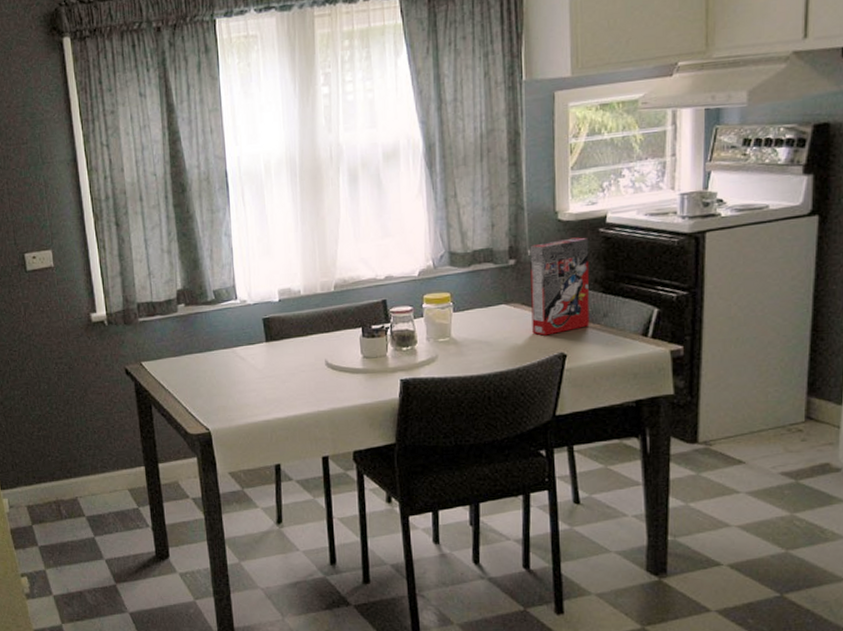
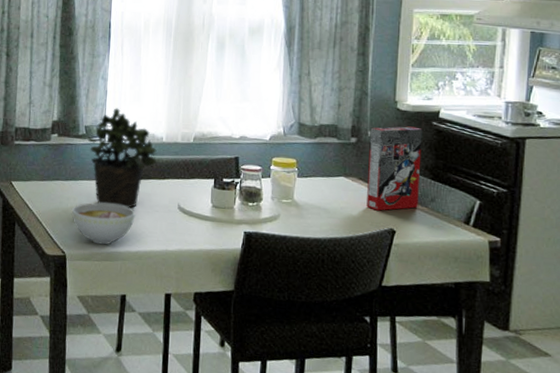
bowl: none [210,370,280,416] -> present [71,202,136,245]
potted plant: none [217,265,297,373] -> present [87,108,158,209]

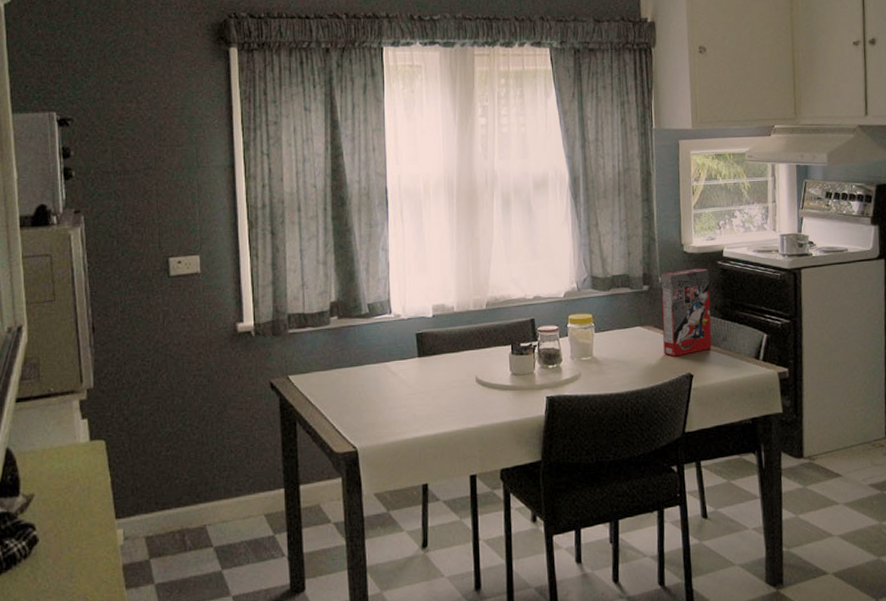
bowl: present [71,202,136,245] -> none [360,385,431,433]
potted plant: present [87,108,158,209] -> none [371,280,450,389]

